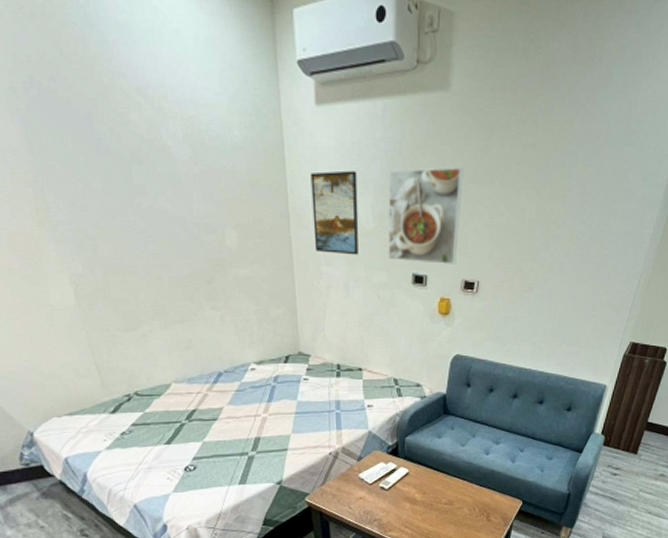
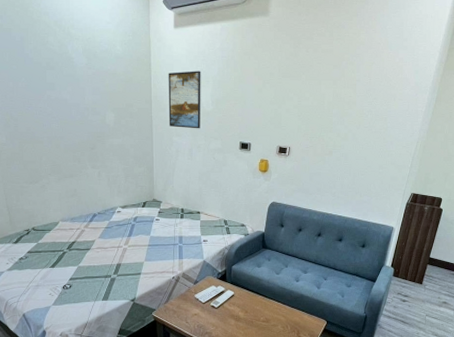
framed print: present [388,167,463,266] -> none [222,67,278,136]

